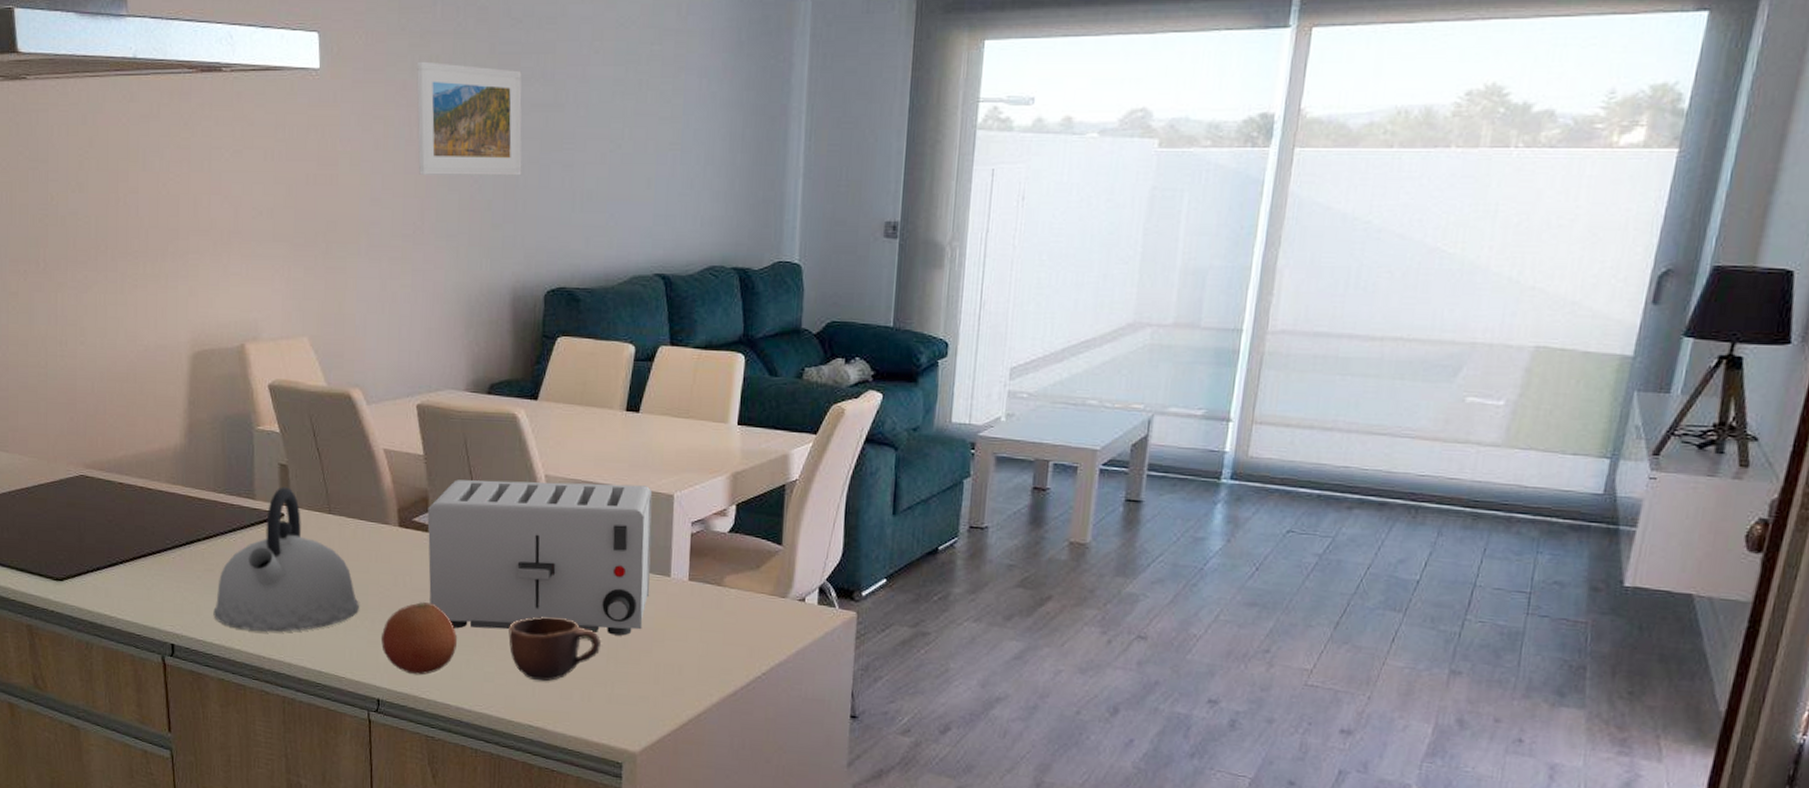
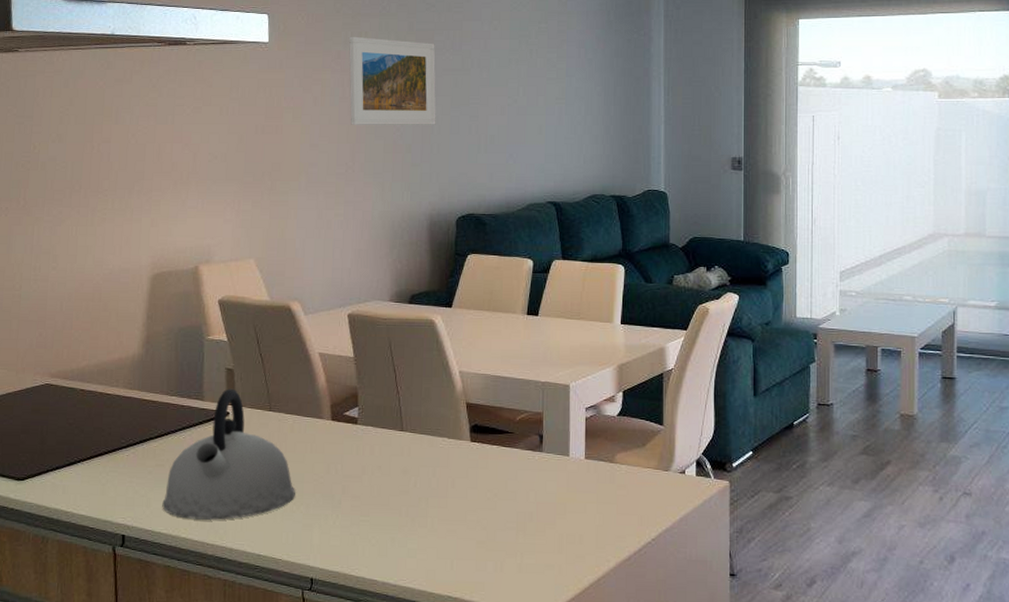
fruit: present [381,602,457,675] -> none [315,487,383,554]
toaster: present [427,479,653,636] -> none [357,377,552,511]
mug: present [509,616,600,682] -> none [429,496,510,555]

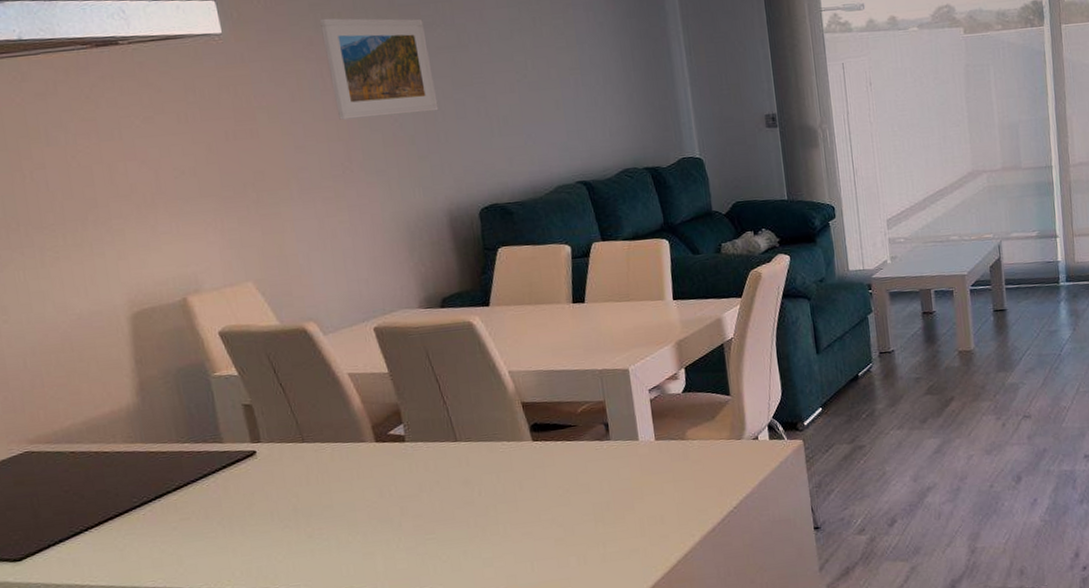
kettle: present [162,388,295,520] -> none [196,425,349,570]

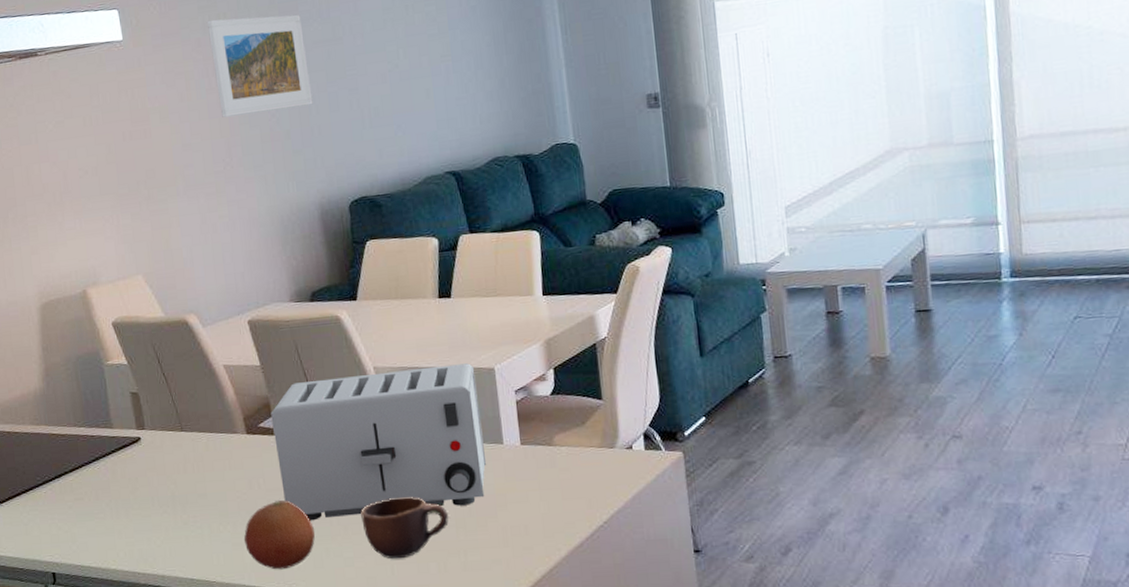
fruit: none [376,506,452,576] -> present [244,500,315,570]
toaster: none [401,365,623,525] -> present [271,363,487,521]
mug: none [499,495,587,557] -> present [361,496,449,560]

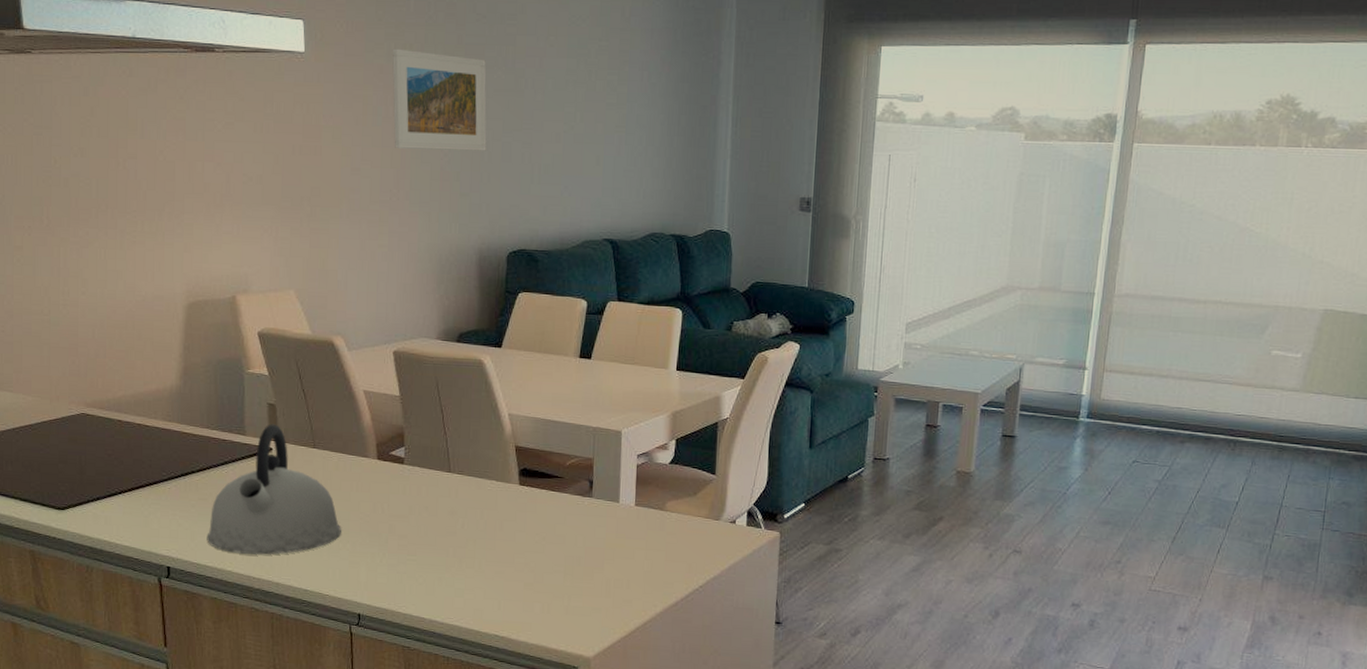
kettle: none [87,412,220,550] -> present [207,424,341,555]
fruit: present [244,500,315,570] -> none [362,527,430,592]
toaster: present [271,363,487,521] -> none [403,418,603,555]
mug: present [361,496,449,560] -> none [477,538,558,596]

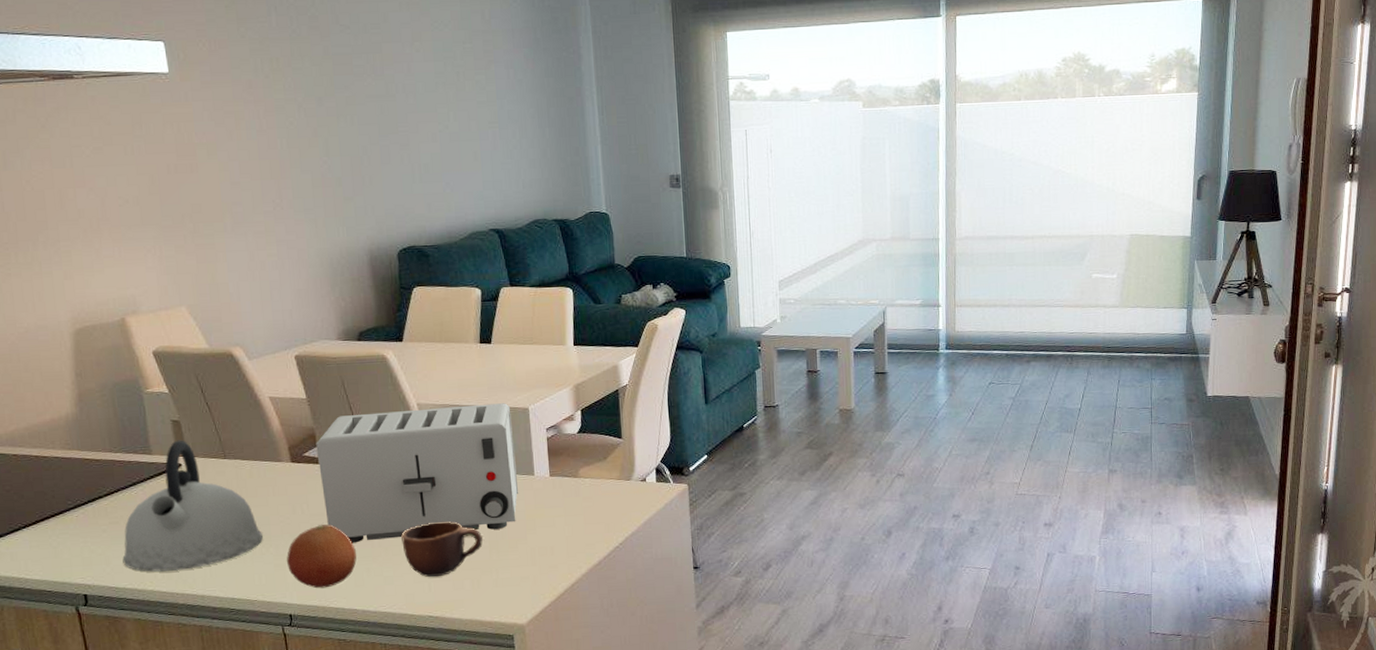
fruit: none [362,527,430,592] -> present [287,524,357,589]
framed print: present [392,48,487,151] -> none [258,63,365,160]
toaster: none [403,418,603,555] -> present [316,403,519,543]
mug: none [477,538,558,596] -> present [401,521,483,578]

